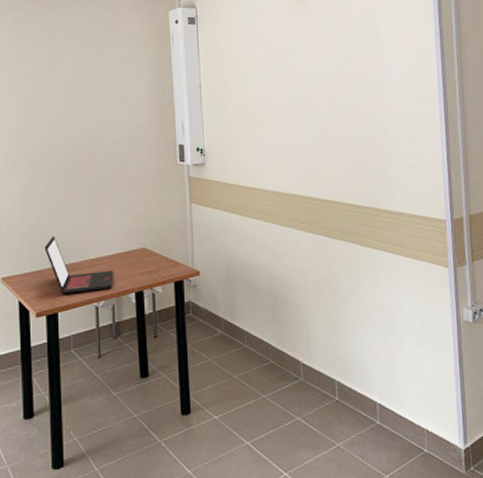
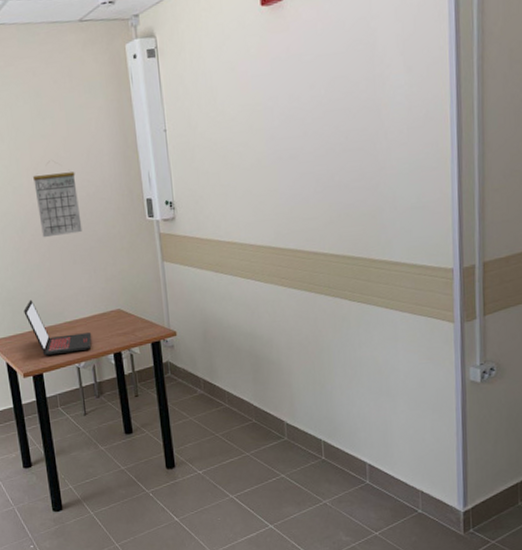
calendar: none [70,104,114,176] -> present [33,160,83,238]

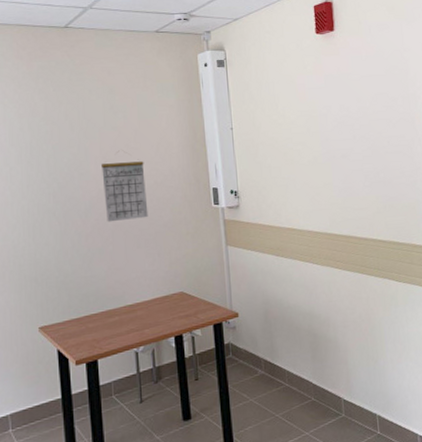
laptop: present [23,299,92,356] -> none [81,283,152,341]

